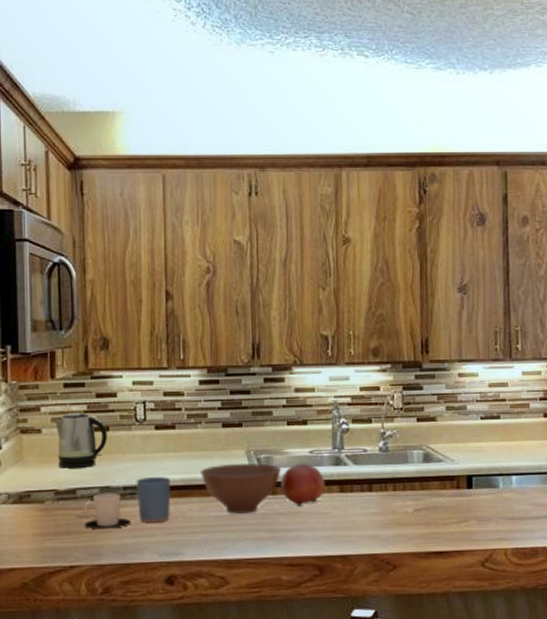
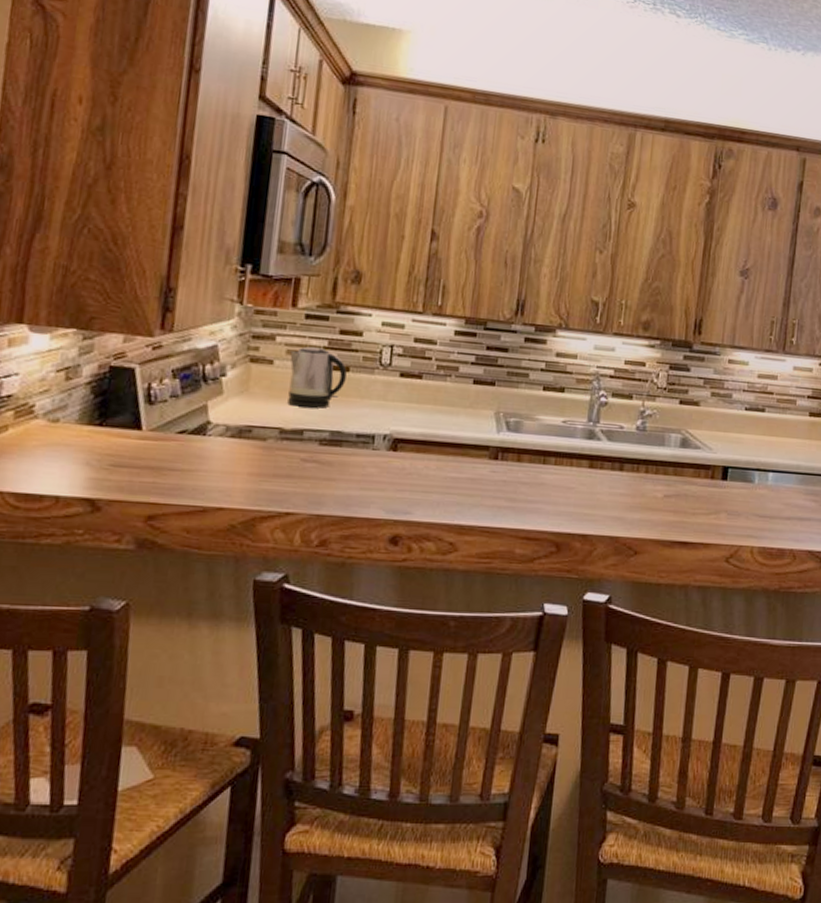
cup: present [83,493,131,530] -> none [307,438,360,478]
mug: present [136,477,171,523] -> none [369,426,410,477]
bowl: present [200,463,282,514] -> none [443,423,531,478]
fruit: present [280,463,326,507] -> none [526,432,575,478]

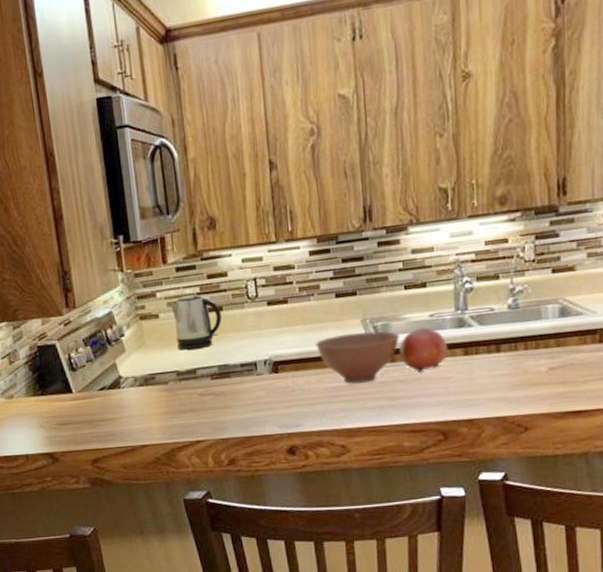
bowl: none [443,423,531,478] -> present [316,331,400,384]
fruit: none [526,432,575,478] -> present [399,327,448,373]

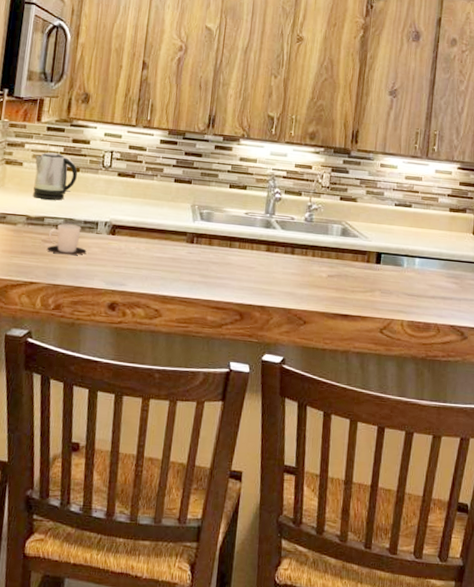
cup: none [204,370,251,406] -> present [46,223,87,255]
bowl: present [316,331,400,384] -> none [151,213,220,258]
fruit: present [399,327,448,373] -> none [216,221,255,259]

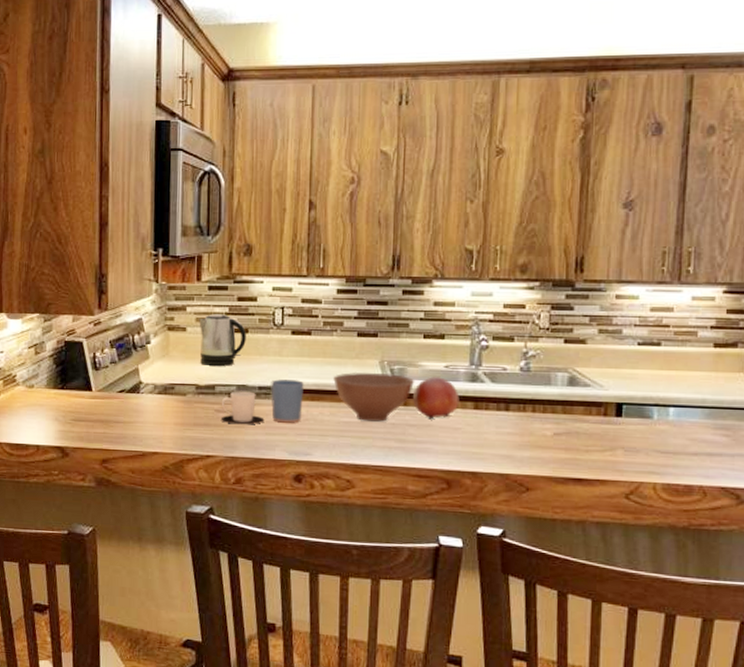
mug: none [94,215,125,256] -> present [271,379,304,423]
bowl: none [151,213,220,258] -> present [333,373,415,422]
fruit: none [216,221,255,259] -> present [412,377,460,420]

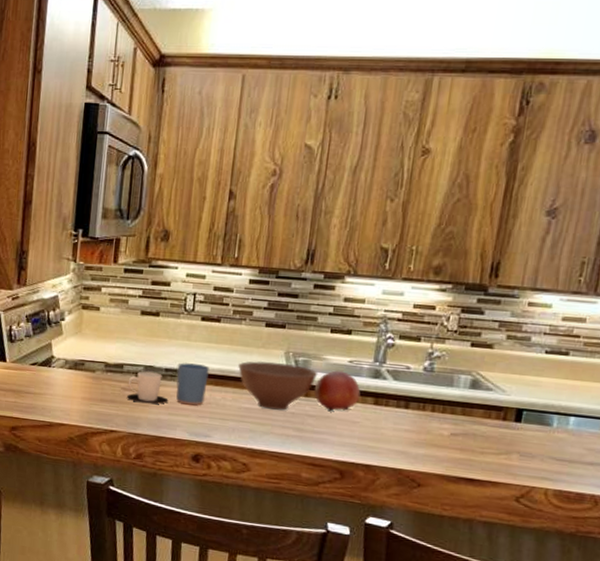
kettle: present [199,314,246,366] -> none [111,296,158,347]

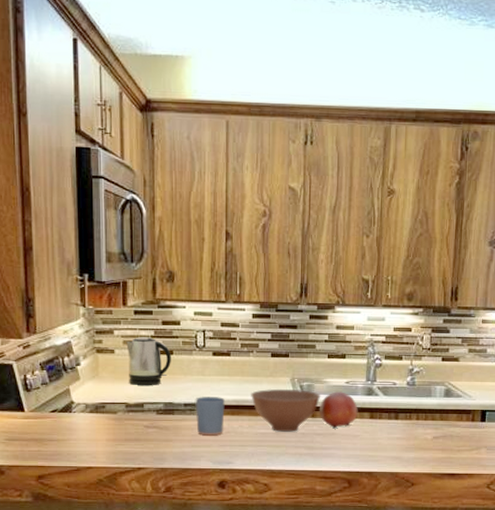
kettle: none [111,296,158,347] -> present [126,337,171,385]
cup: present [126,371,169,404] -> none [150,408,190,439]

